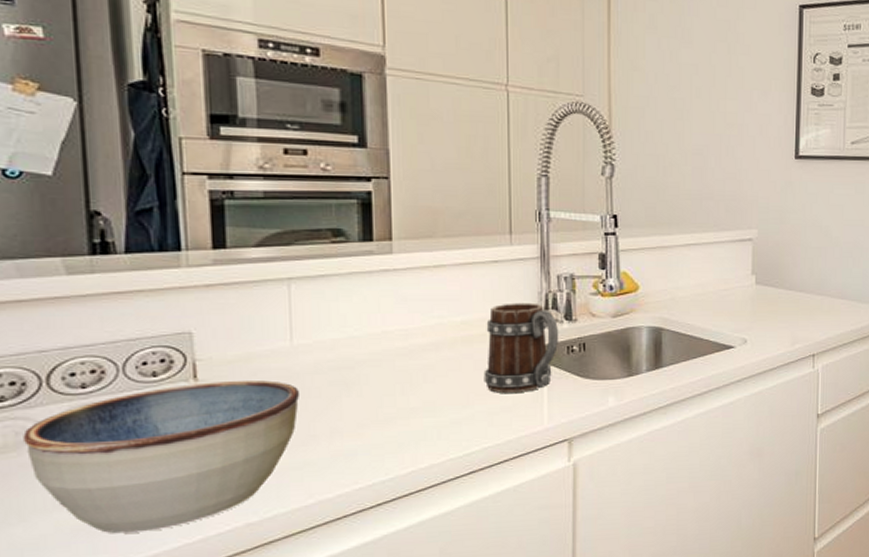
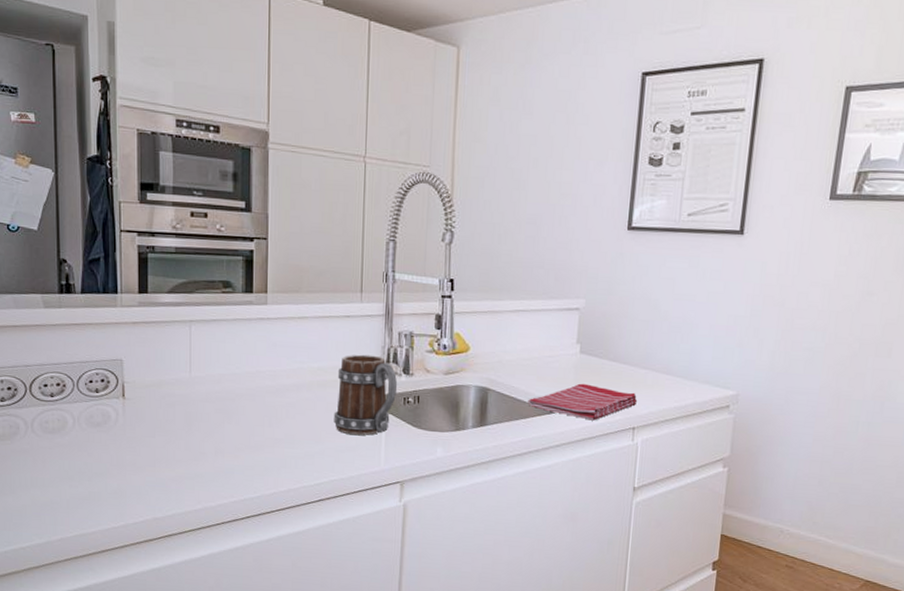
bowl: present [23,380,299,534] -> none [15,401,194,514]
dish towel: none [705,315,816,352] -> present [528,383,638,421]

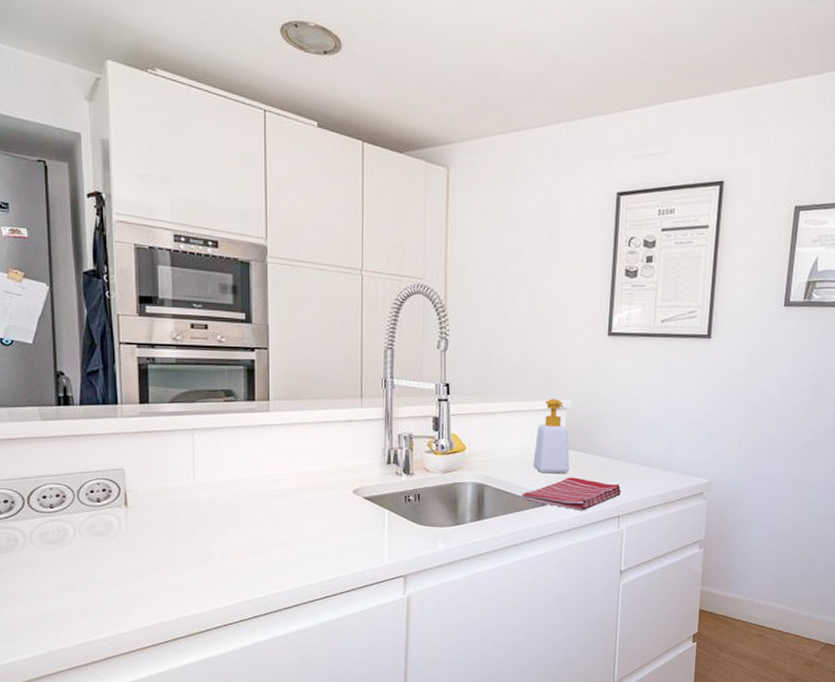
mug: present [333,354,398,435] -> none [337,456,399,533]
soap bottle: none [541,298,581,380] -> present [533,399,570,474]

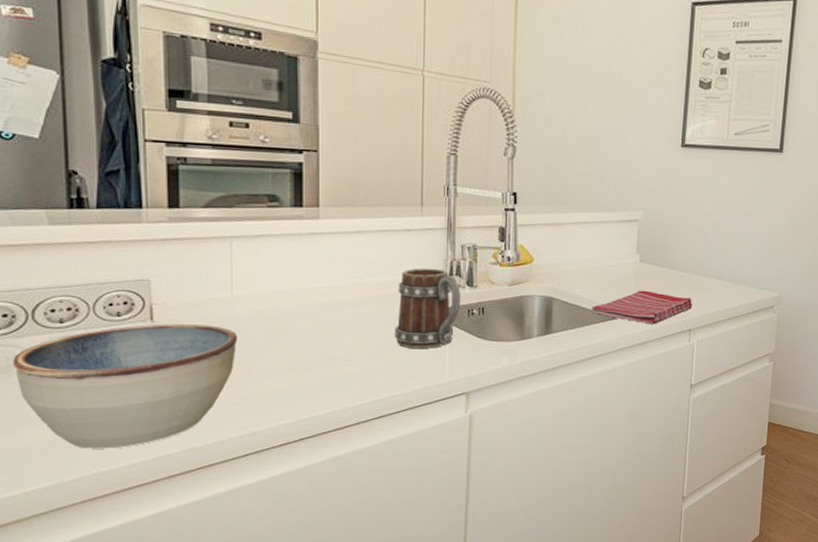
bowl: none [12,509,199,622] -> present [13,324,237,449]
mug: none [337,456,399,533] -> present [394,268,462,349]
soap bottle: present [533,399,570,474] -> none [603,210,641,287]

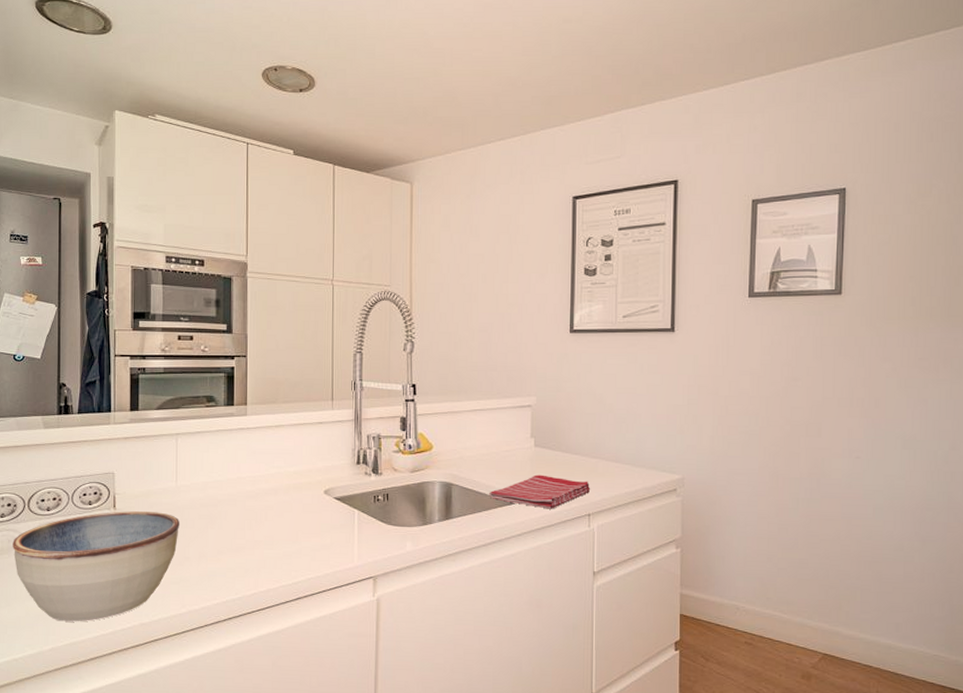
mug: present [394,268,462,349] -> none [309,457,368,533]

